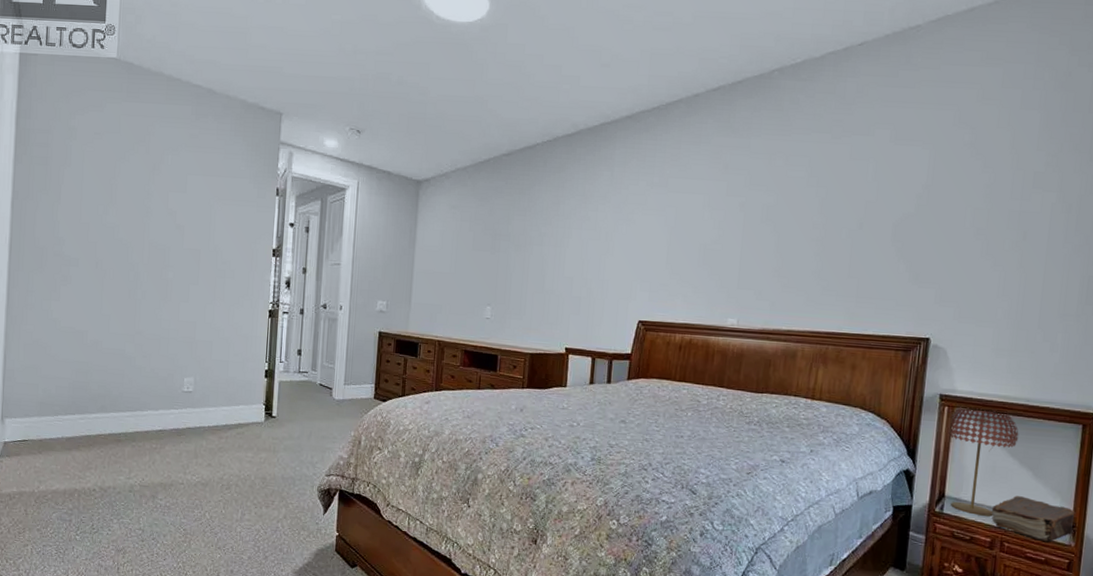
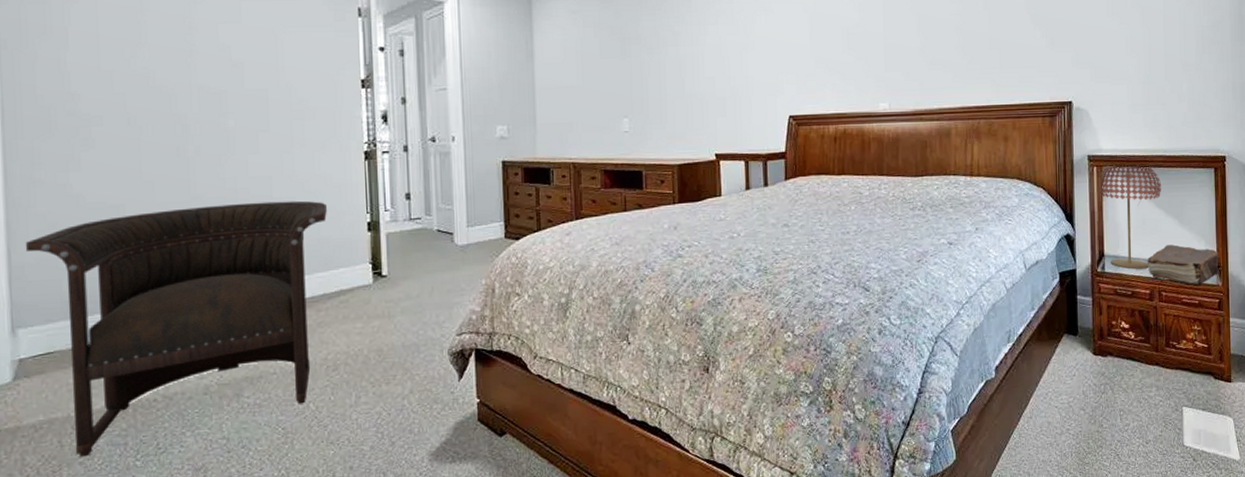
armchair: none [16,340,235,525] -> present [25,200,327,457]

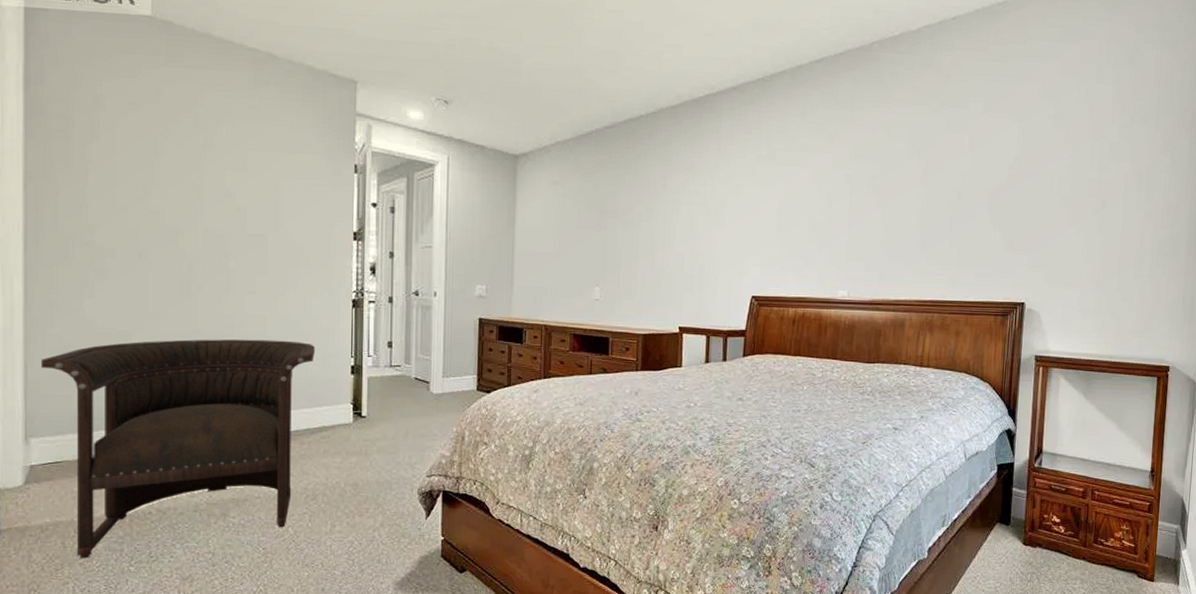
table lamp: present [1100,164,1162,270] -> none [1044,366,1105,468]
book: present [1147,244,1221,285] -> none [1083,447,1154,487]

